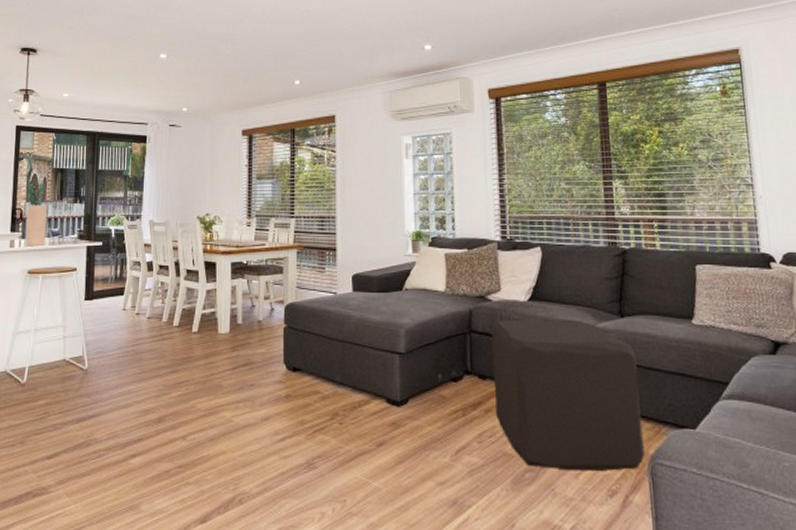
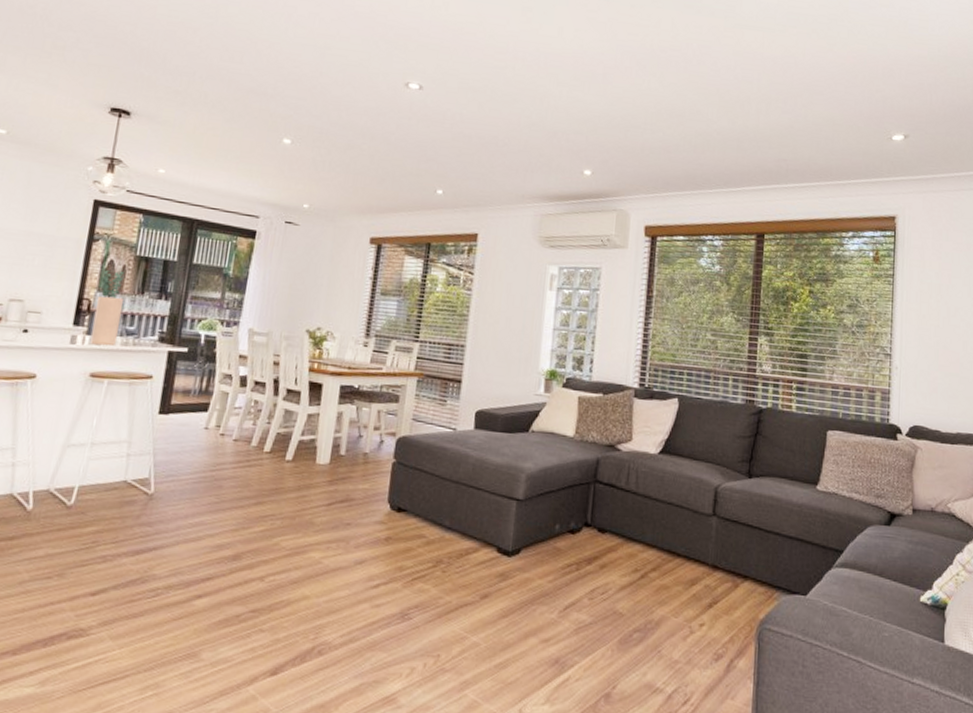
pouf: present [491,319,645,471] -> none [611,471,759,634]

